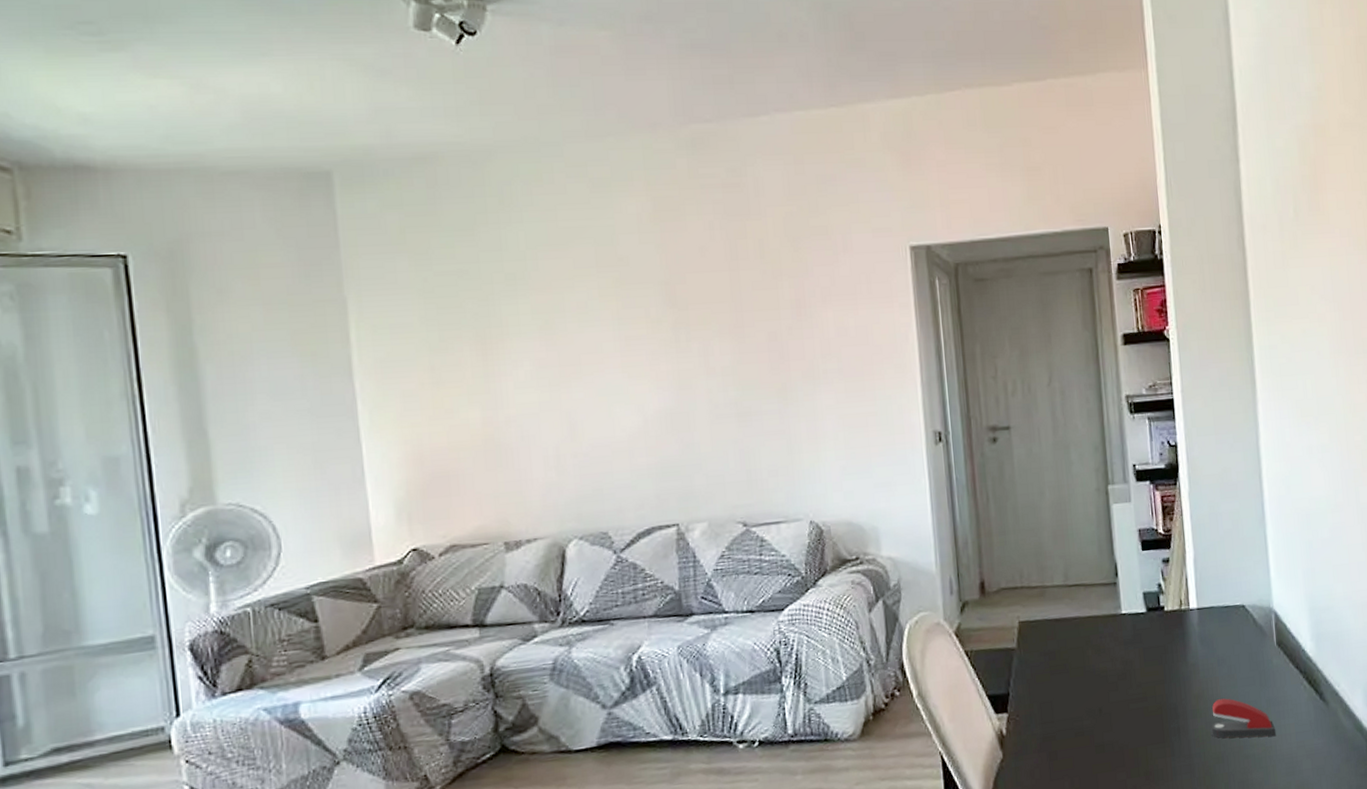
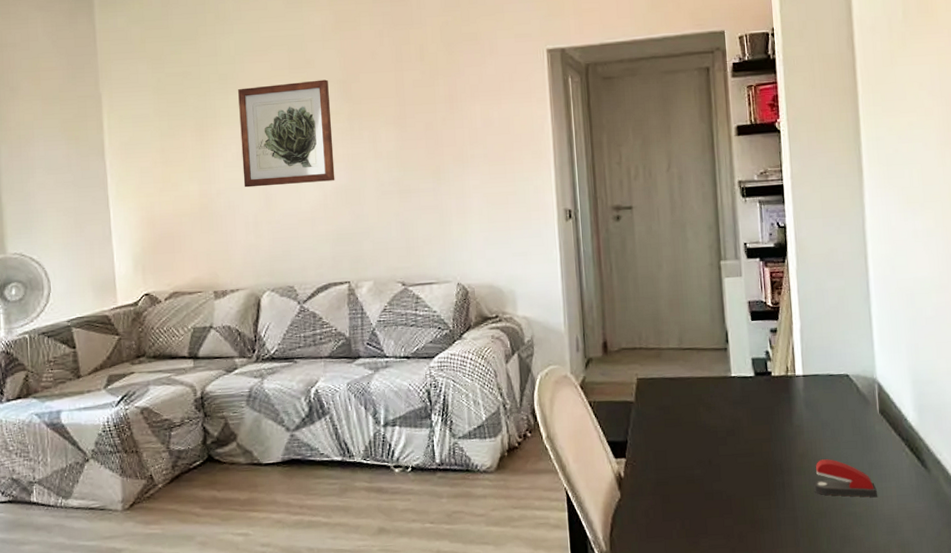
wall art: none [531,280,658,413] -> present [238,79,335,188]

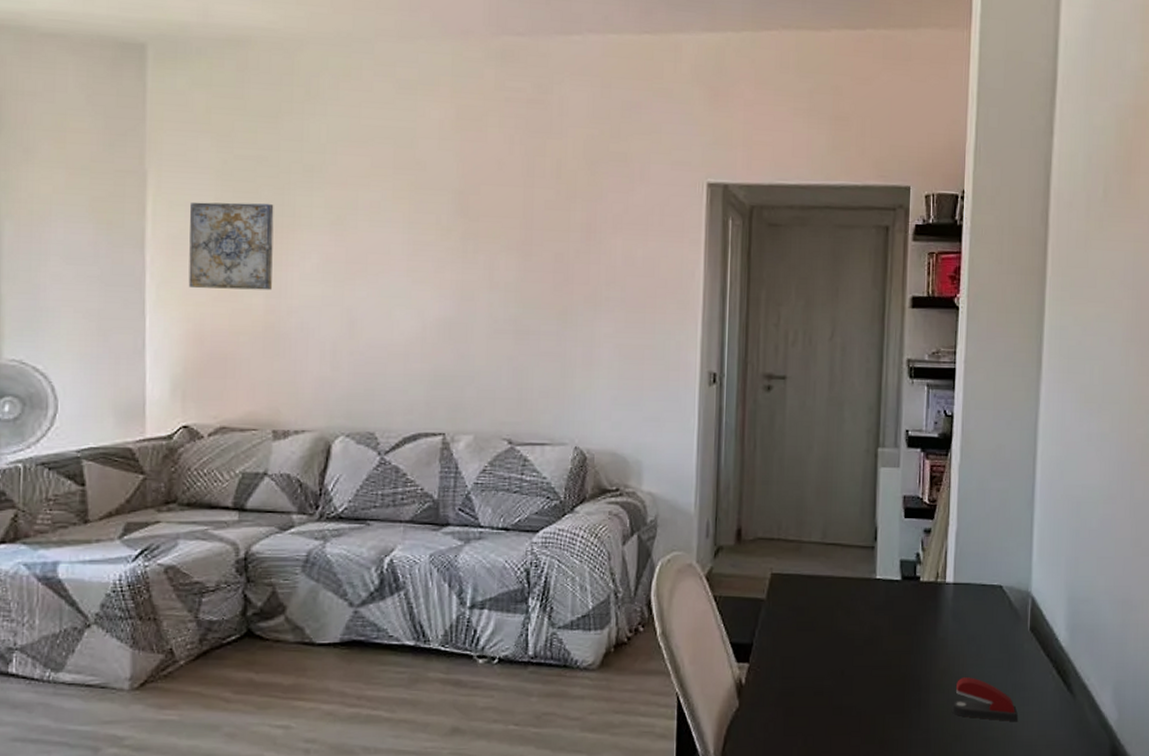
wall art: none [136,108,203,183] -> present [188,202,274,291]
wall art: present [238,79,335,188] -> none [323,185,441,311]

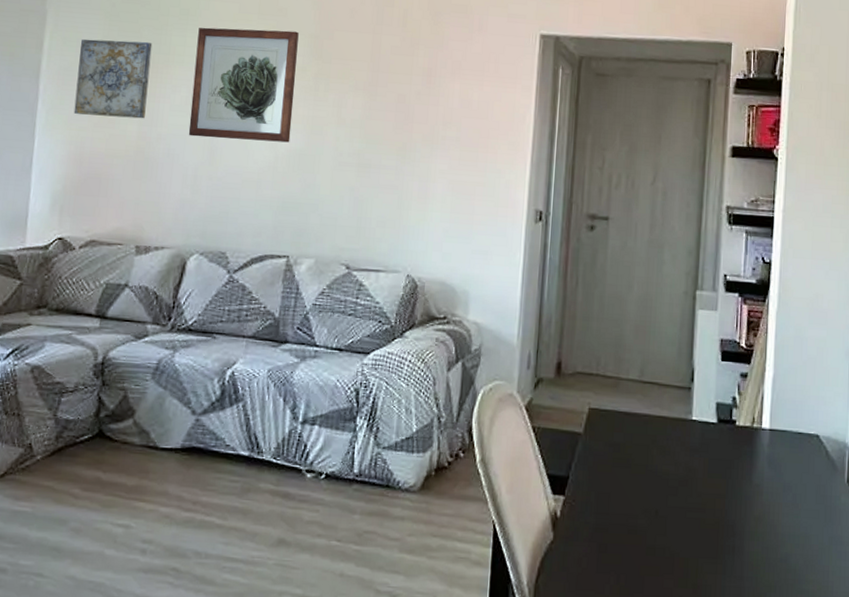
wall art: none [323,185,441,311] -> present [188,27,299,143]
stapler: present [951,677,1019,722] -> none [766,526,835,577]

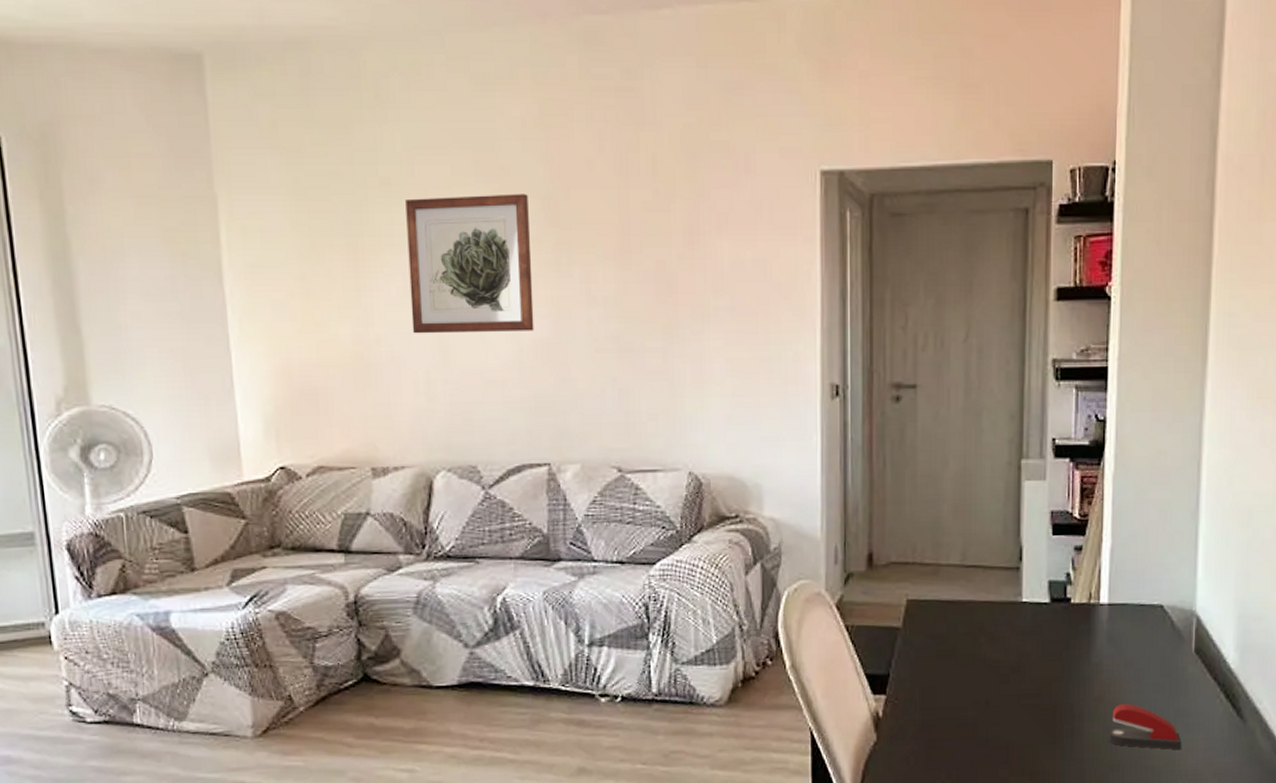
wall art: present [73,39,153,119] -> none [266,223,358,321]
stapler: none [766,526,835,577] -> present [1107,704,1182,750]

